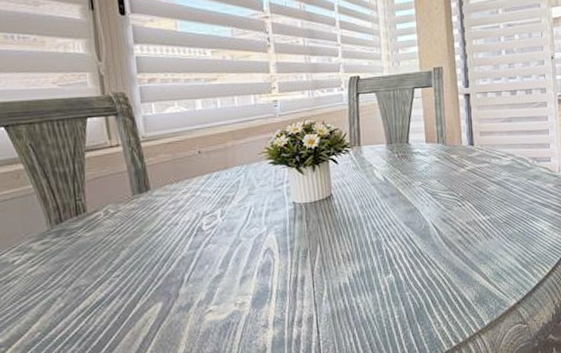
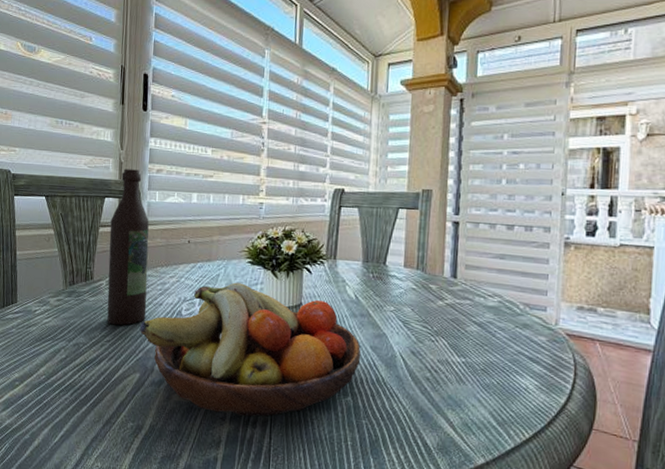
wine bottle: none [98,81,160,258] -> present [107,169,149,326]
fruit bowl: none [154,185,396,322] -> present [139,282,361,417]

